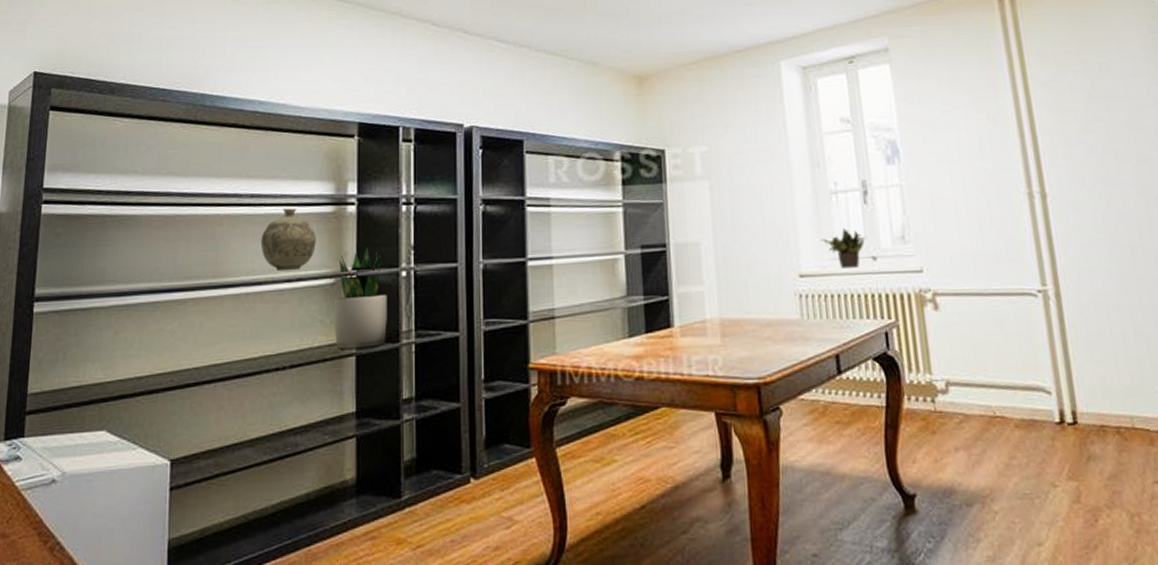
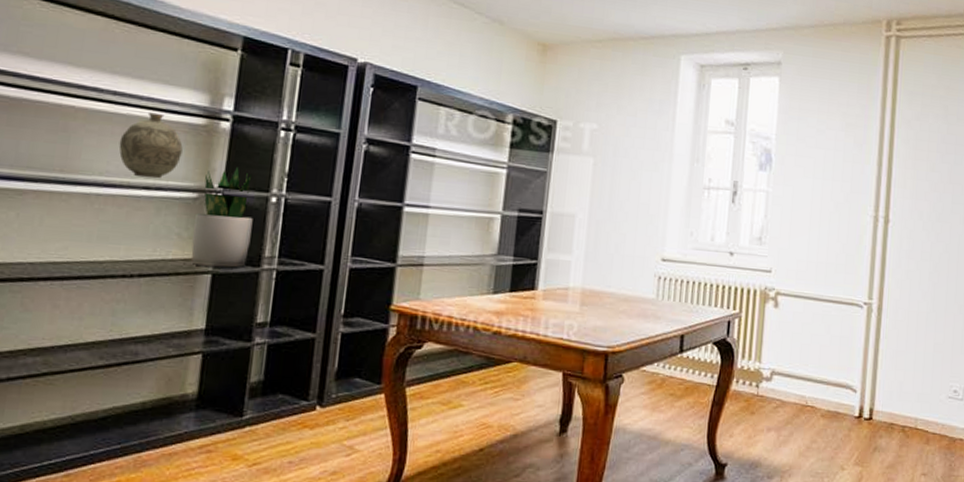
potted plant: present [820,228,865,269] -> none [686,222,727,260]

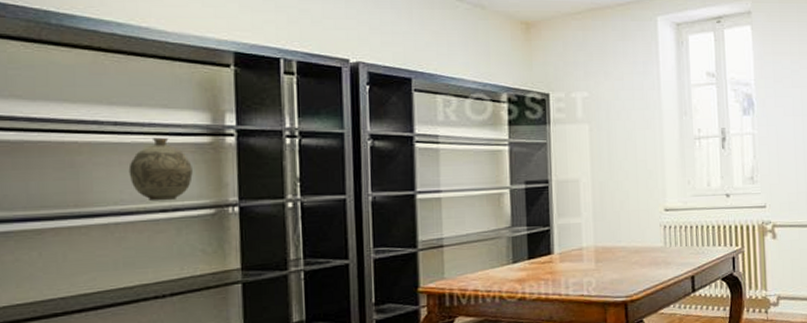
planter: present [191,166,253,268] -> none [217,178,274,277]

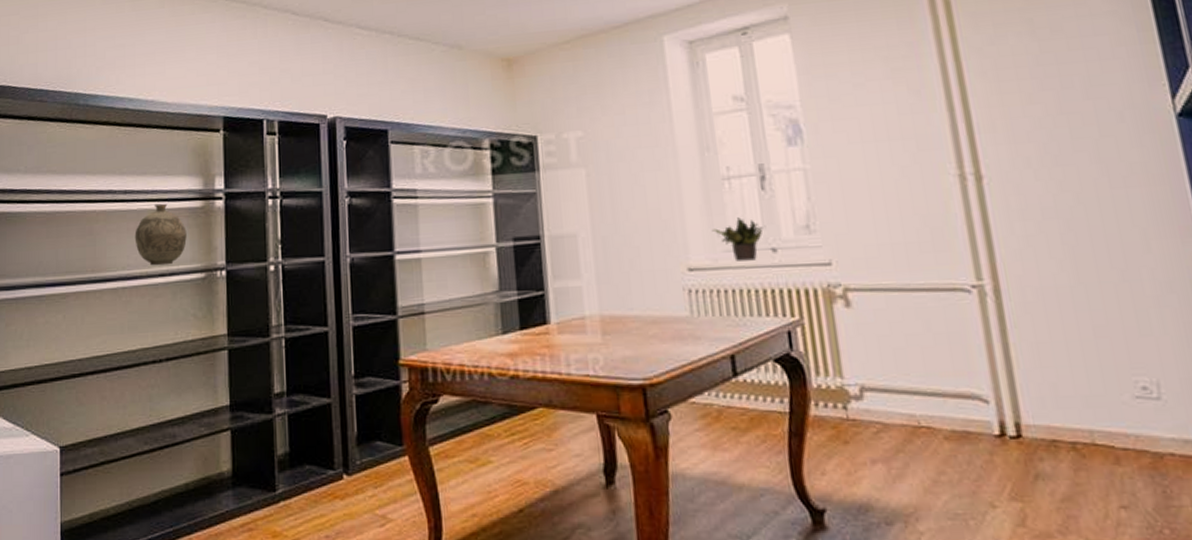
potted plant: none [684,170,721,204] -> present [711,217,763,261]

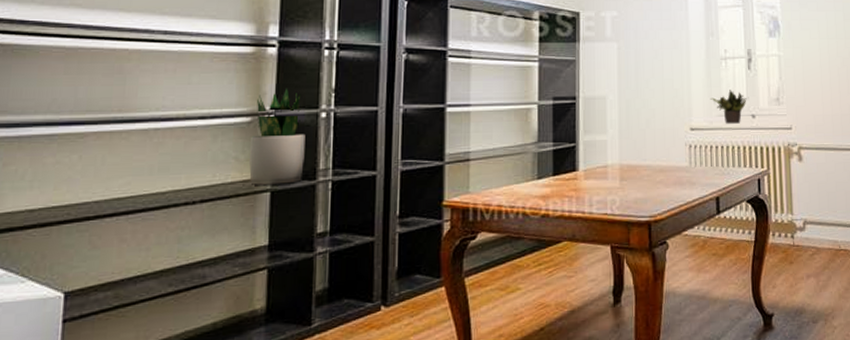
decorative vase: present [134,203,187,266] -> none [173,47,234,108]
planter: none [206,241,257,343] -> present [249,88,306,185]

